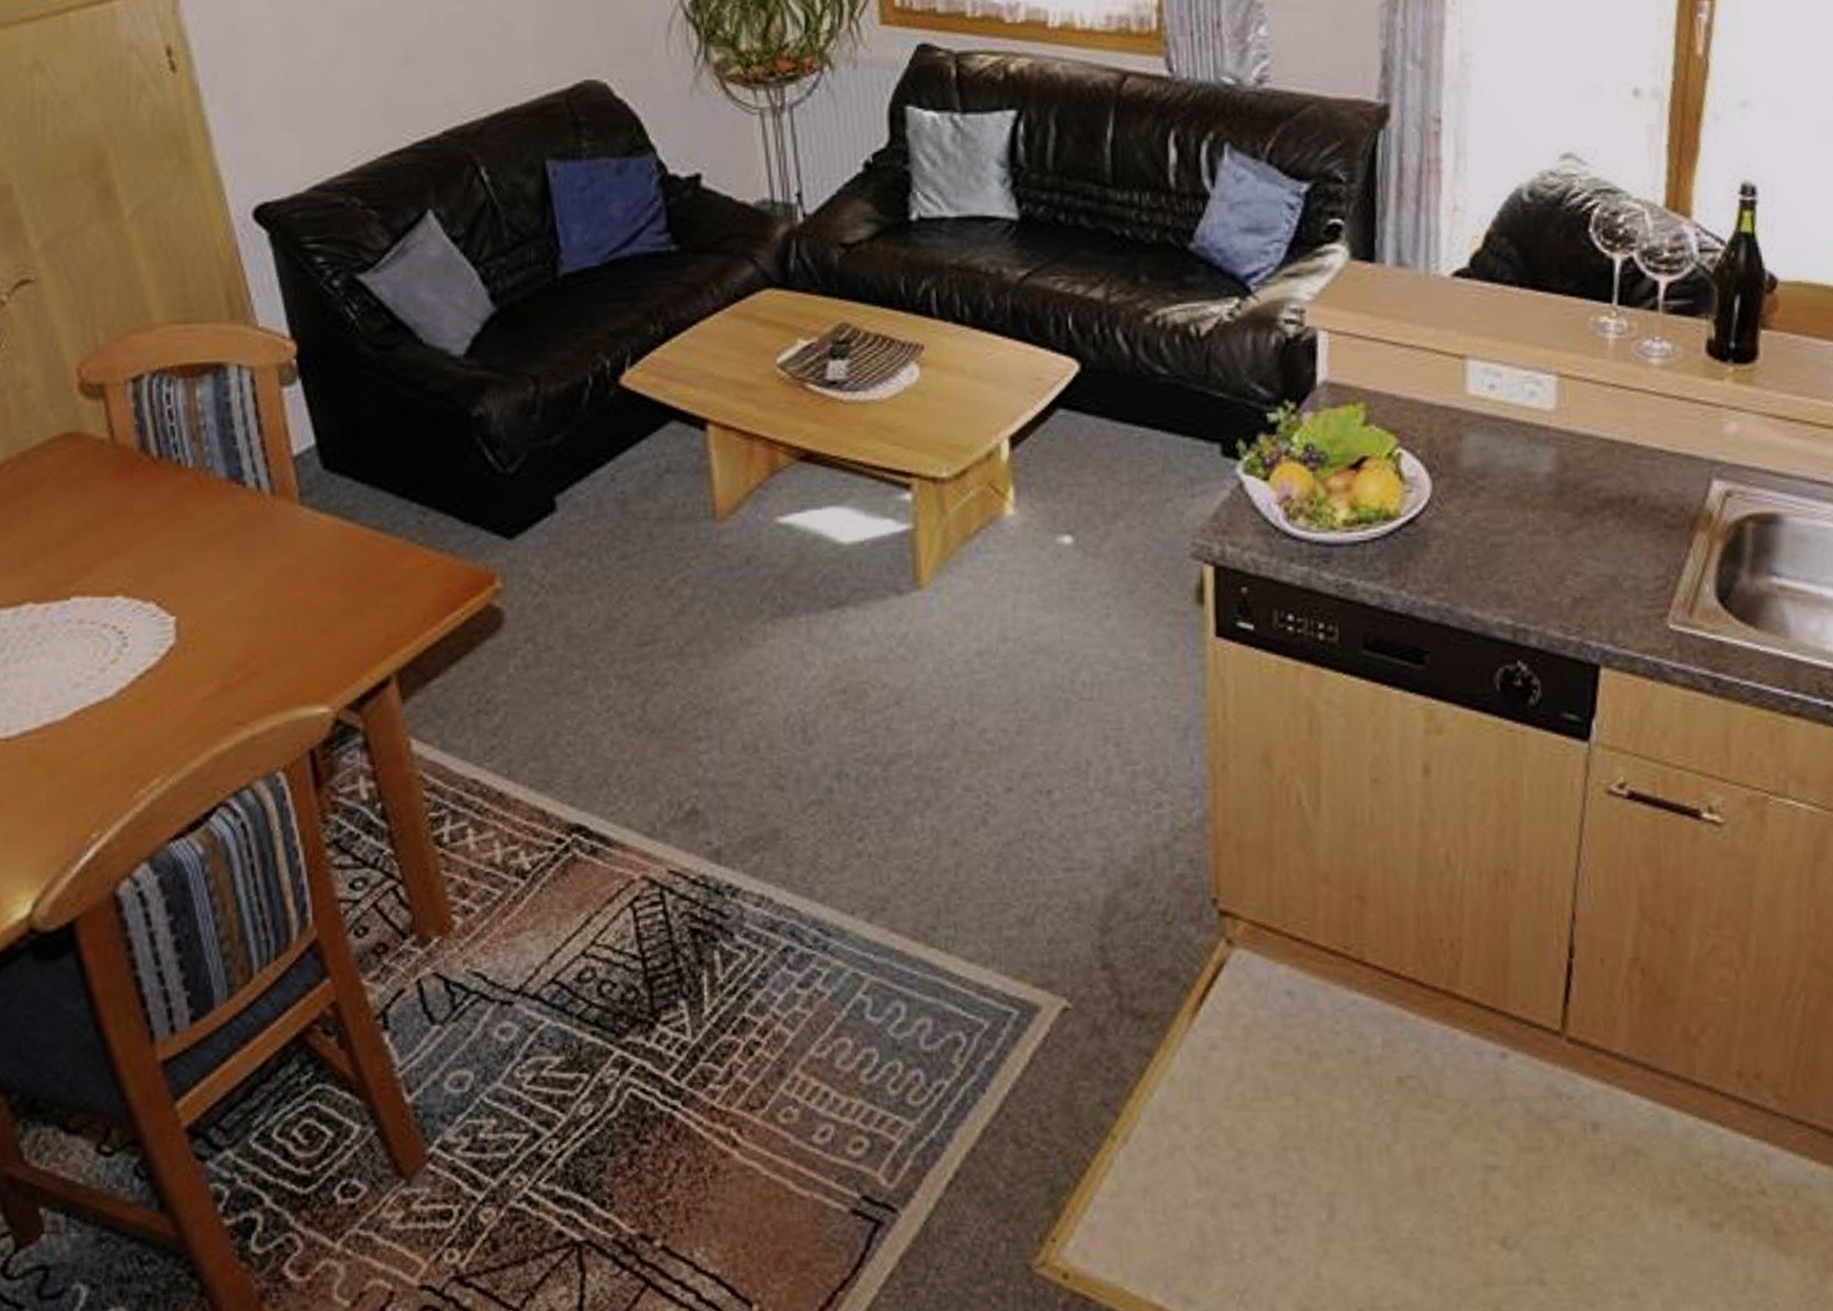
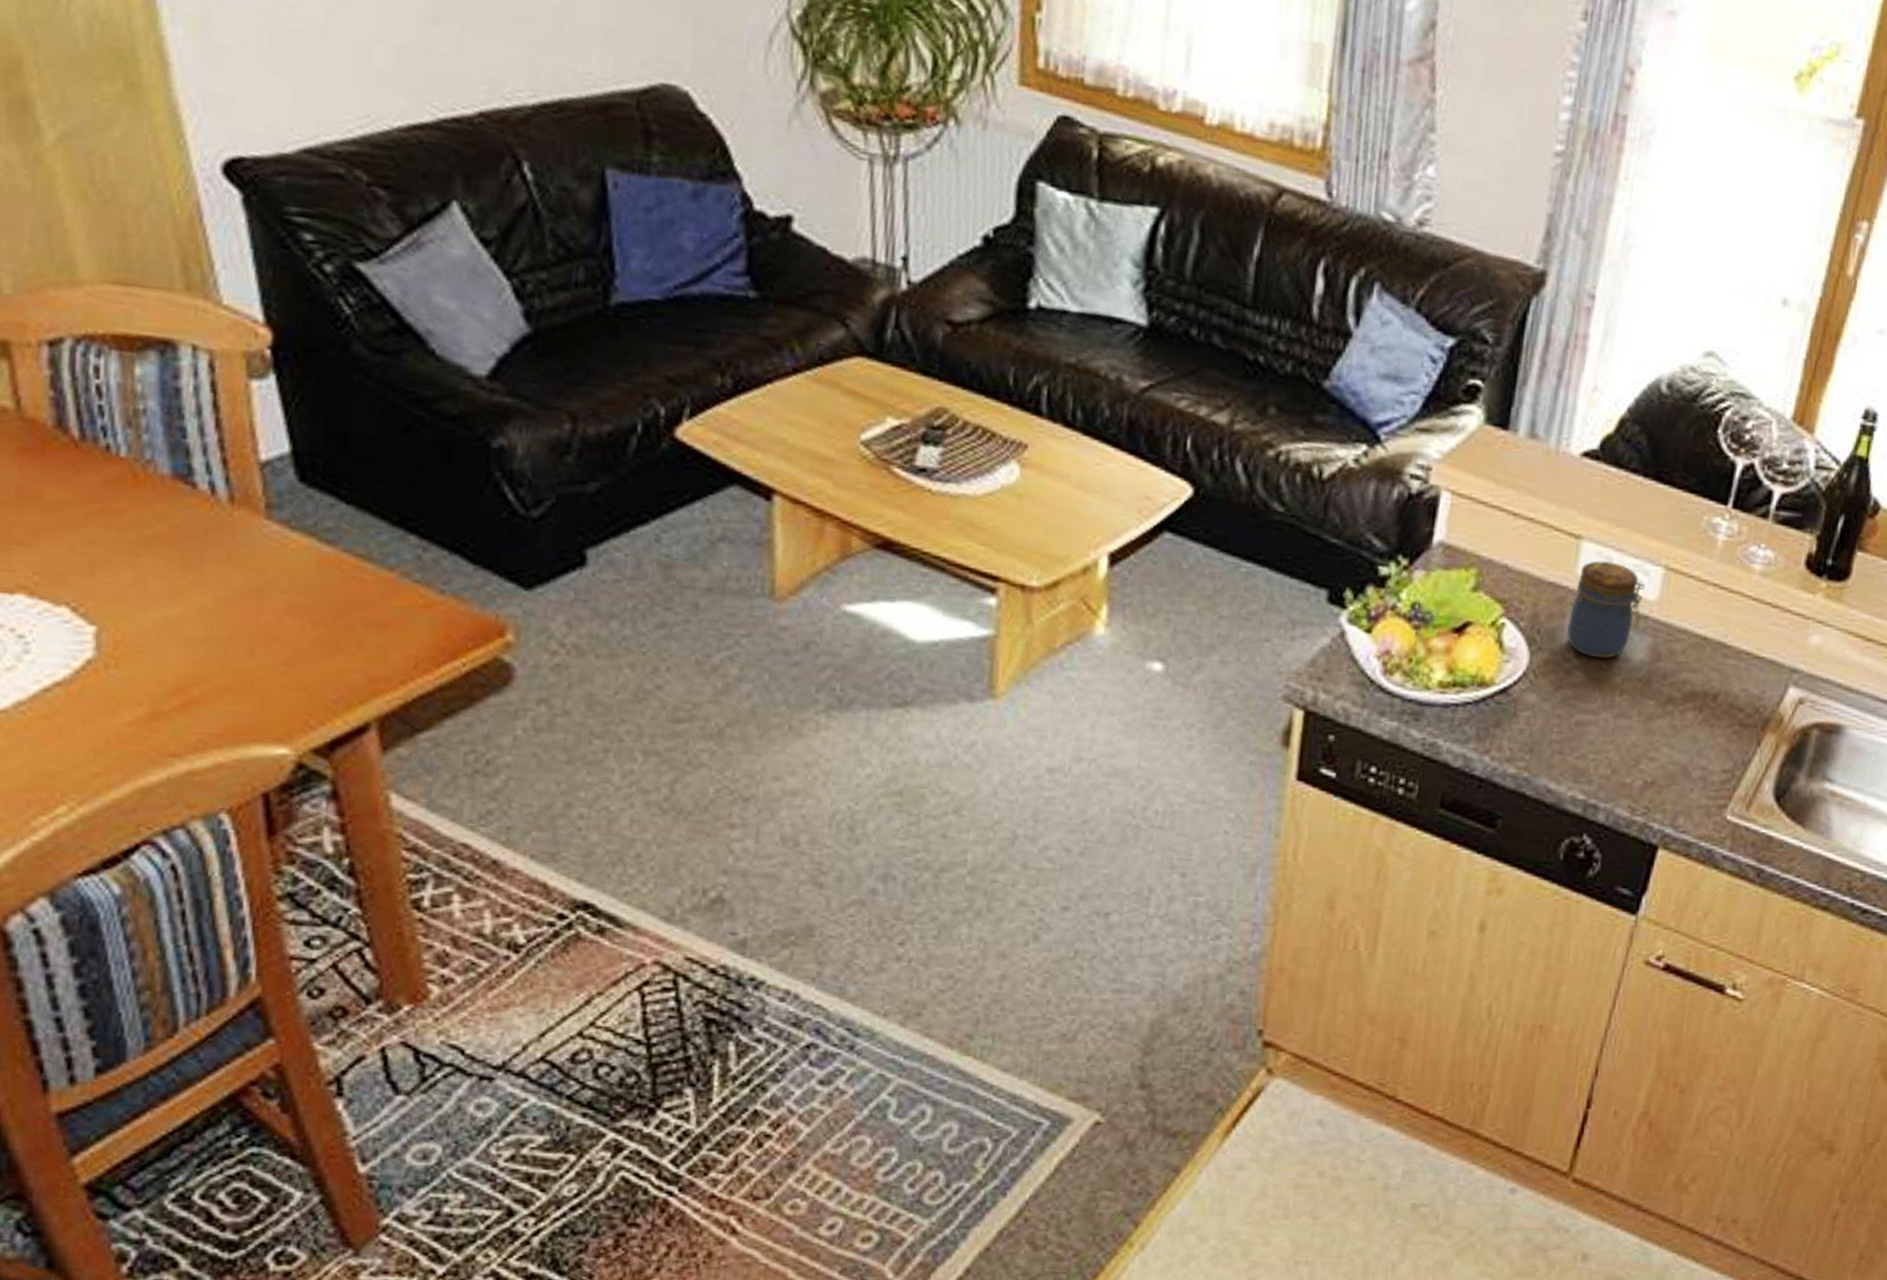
jar: none [1465,376,1540,477] -> present [1567,560,1645,659]

